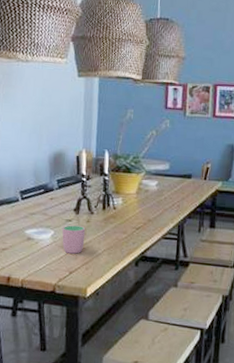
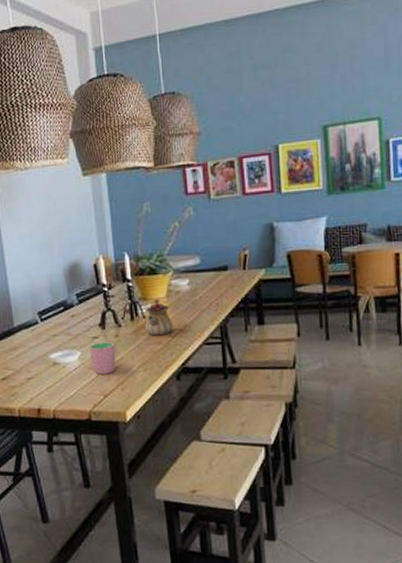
teapot: none [114,194,139,227] -> present [145,299,174,336]

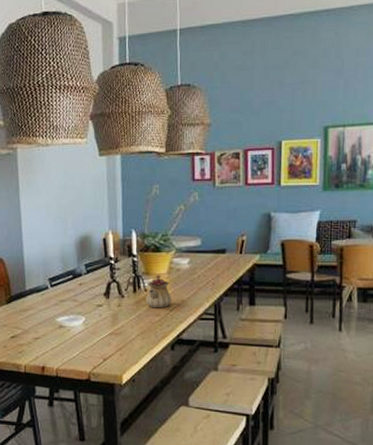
cup: present [90,342,116,375] -> none [94,310,117,340]

